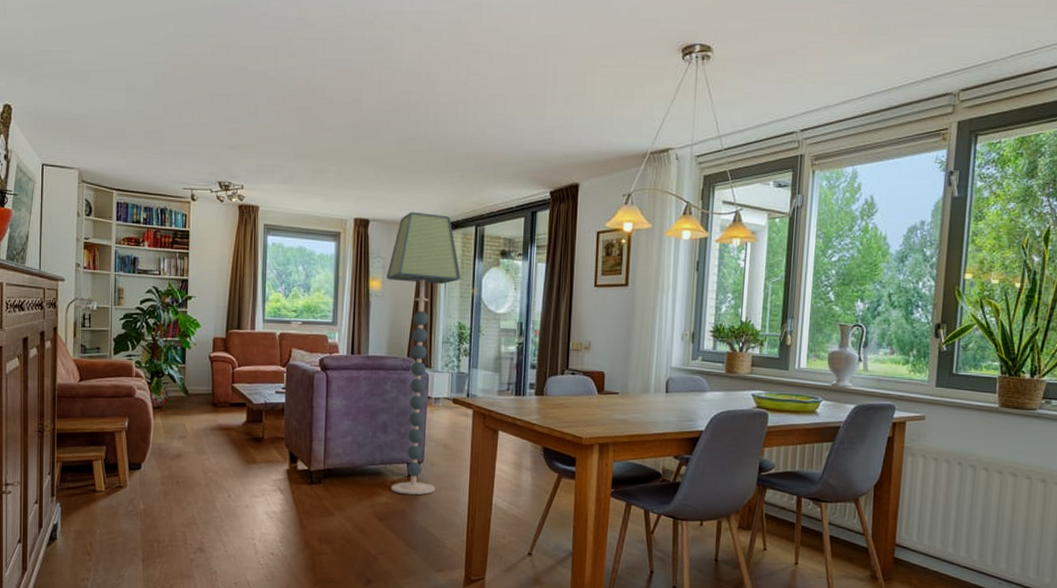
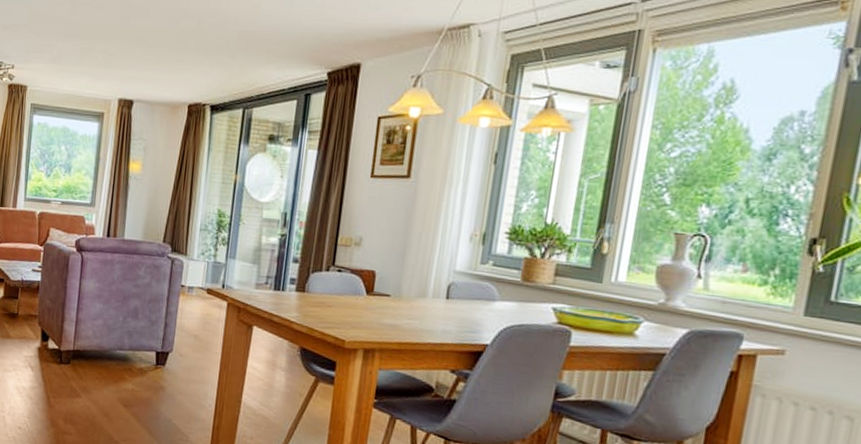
floor lamp: present [387,211,461,495] -> none [137,92,225,385]

